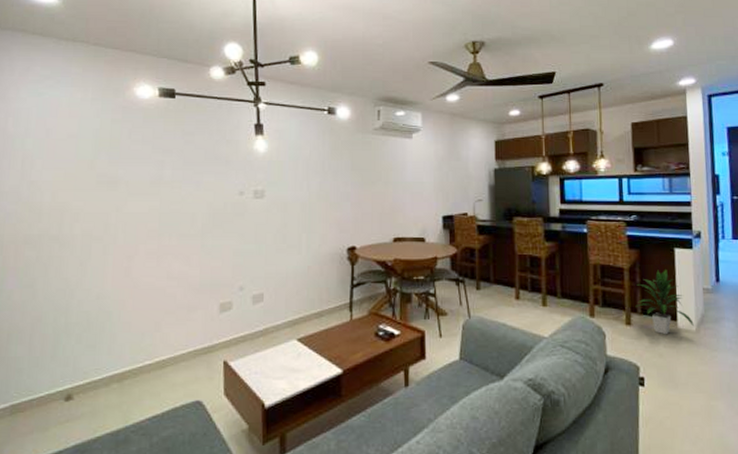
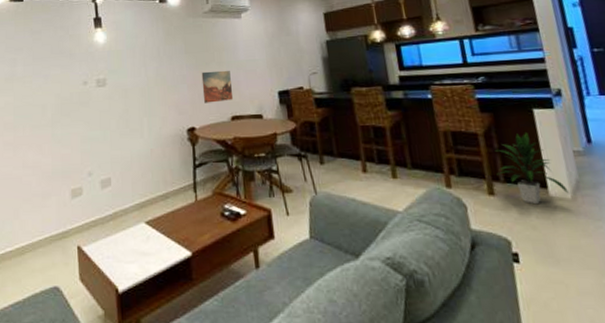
wall art: none [366,190,397,223] -> present [201,70,234,103]

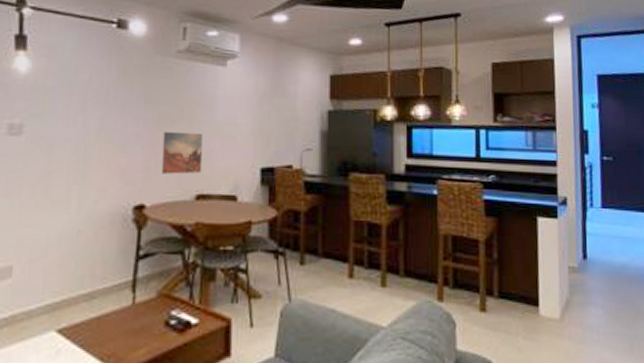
indoor plant: present [495,133,569,205] -> none [491,243,558,324]

